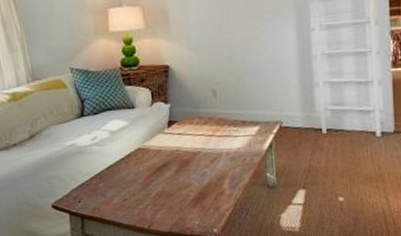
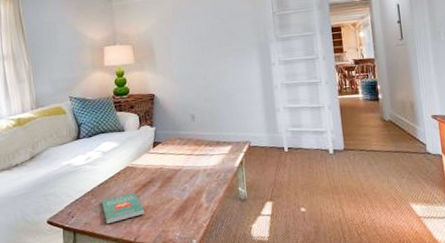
book: none [110,176,160,210] -> present [101,192,145,224]

